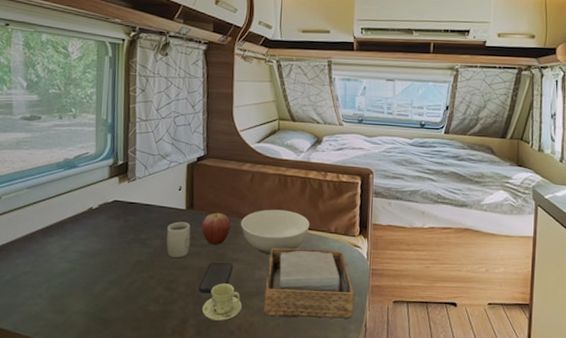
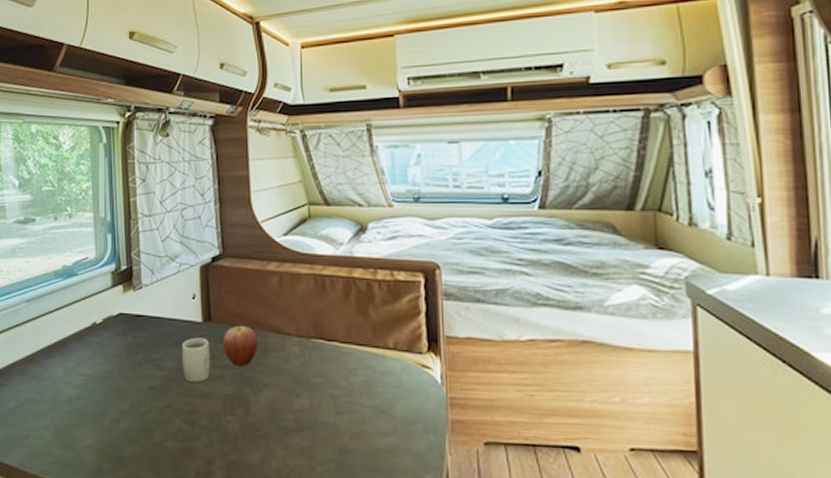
smartphone: present [198,262,234,293] -> none [223,388,266,427]
cup and saucer: present [202,283,243,321] -> none [230,415,280,463]
bowl: present [241,209,310,256] -> none [270,319,360,380]
napkin holder: present [264,247,355,319] -> none [307,369,430,465]

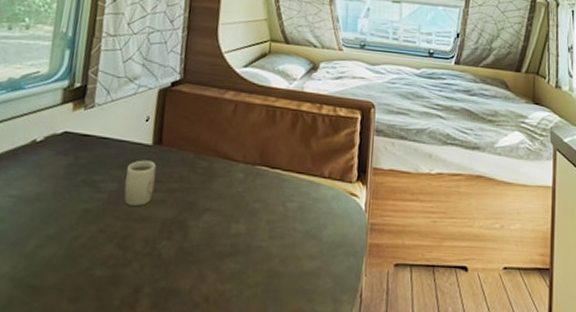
fruit: present [222,325,259,366] -> none [169,149,206,190]

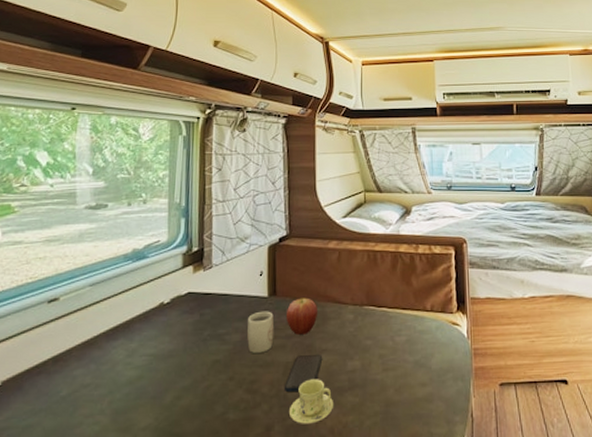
smartphone: none [158,213,206,252] -> present [284,355,323,392]
cup and saucer: none [161,240,213,289] -> present [288,379,334,424]
fruit: none [169,149,206,190] -> present [285,297,318,335]

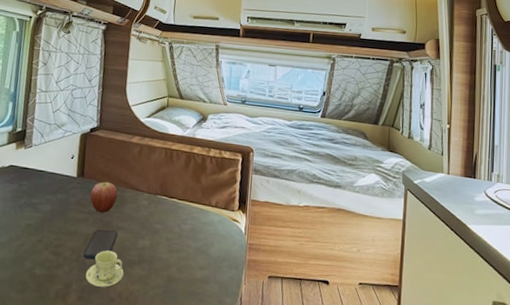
mug: present [247,311,275,353] -> none [56,188,80,223]

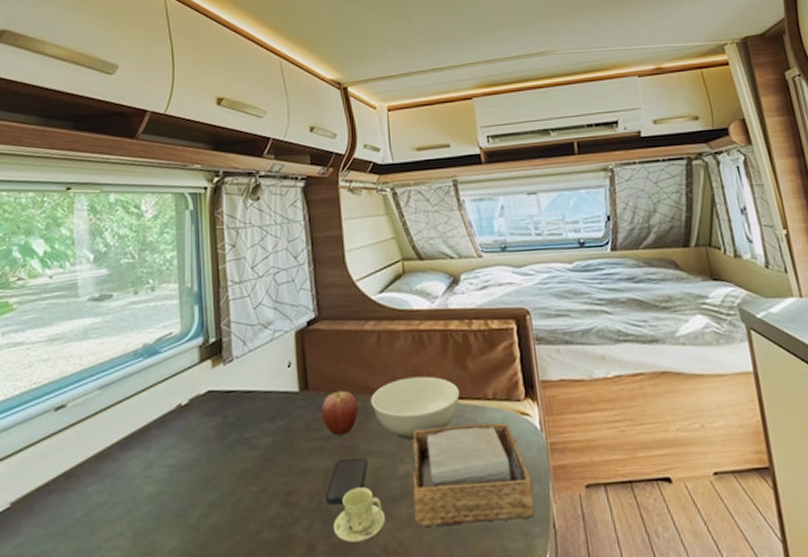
bowl: none [127,181,193,226] -> present [371,376,460,441]
napkin holder: none [144,218,232,292] -> present [412,422,535,527]

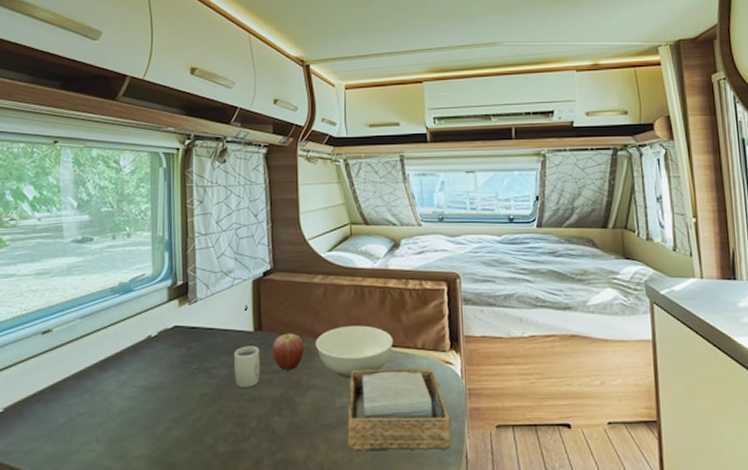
mug: none [278,408,310,459] -> present [234,346,261,387]
smartphone: present [325,458,369,504] -> none [272,391,311,426]
cup and saucer: present [332,487,386,542] -> none [277,415,323,459]

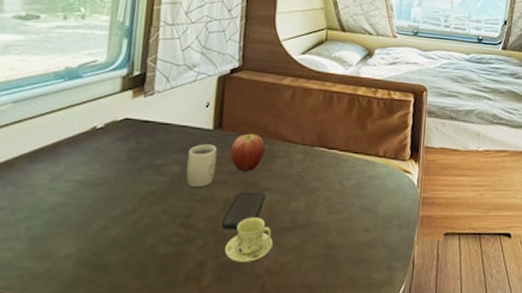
smartphone: none [272,391,311,426] -> present [221,192,266,229]
cup and saucer: none [277,415,323,459] -> present [224,217,274,262]
bowl: present [316,325,393,379] -> none [277,129,357,183]
napkin holder: present [347,369,452,450] -> none [298,174,402,255]

